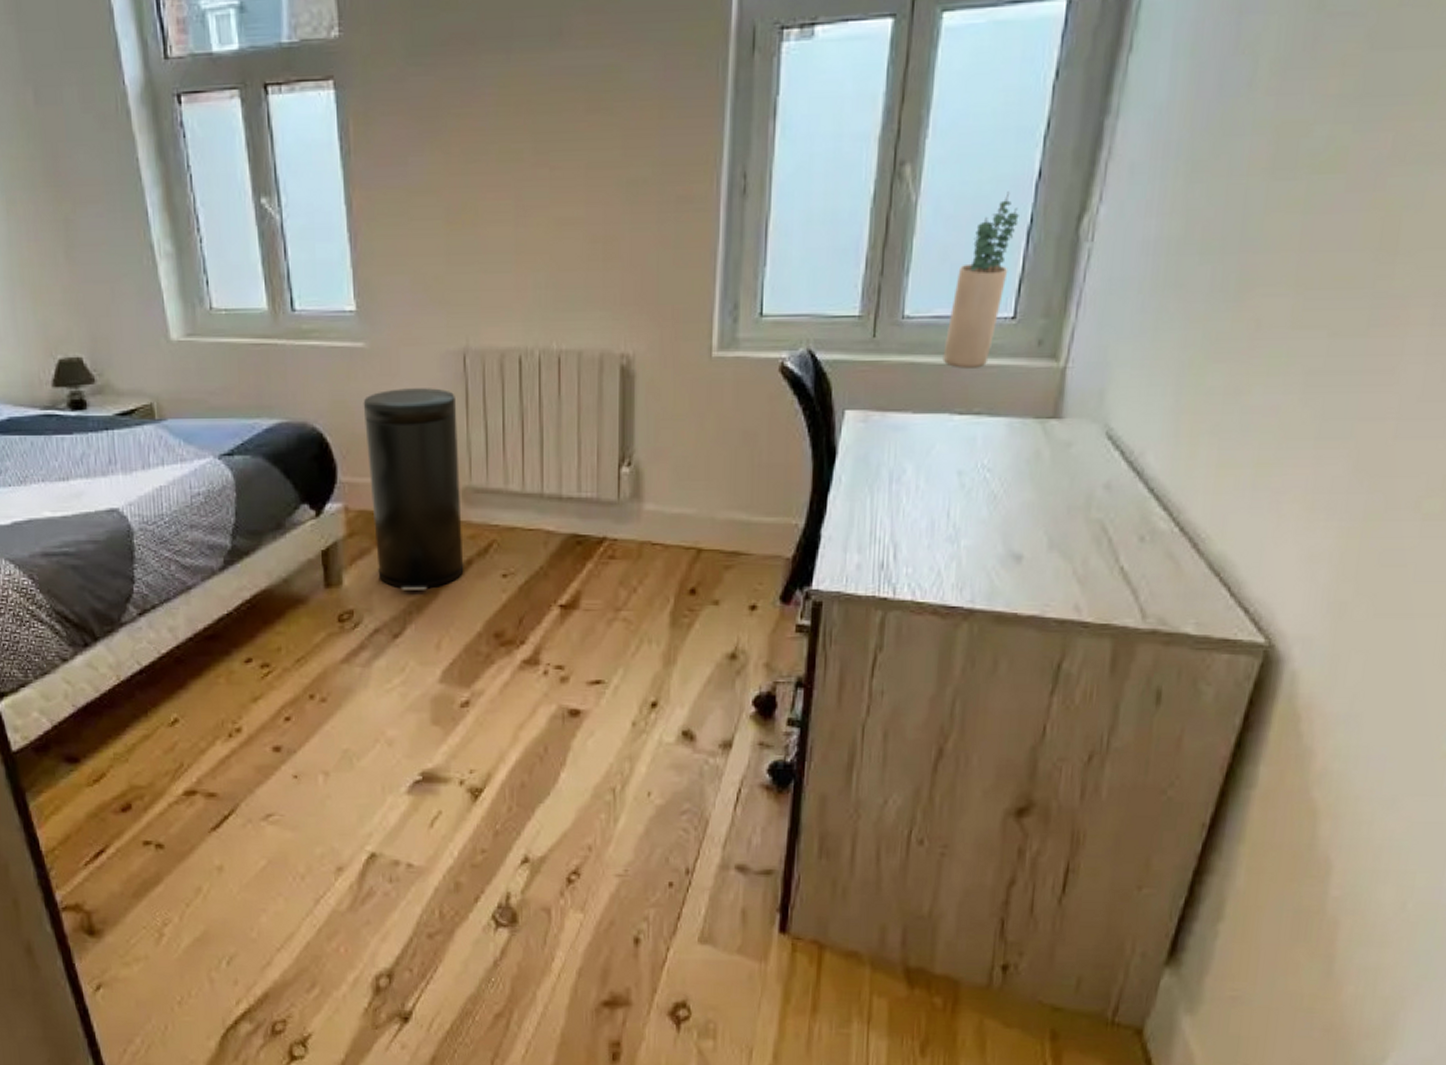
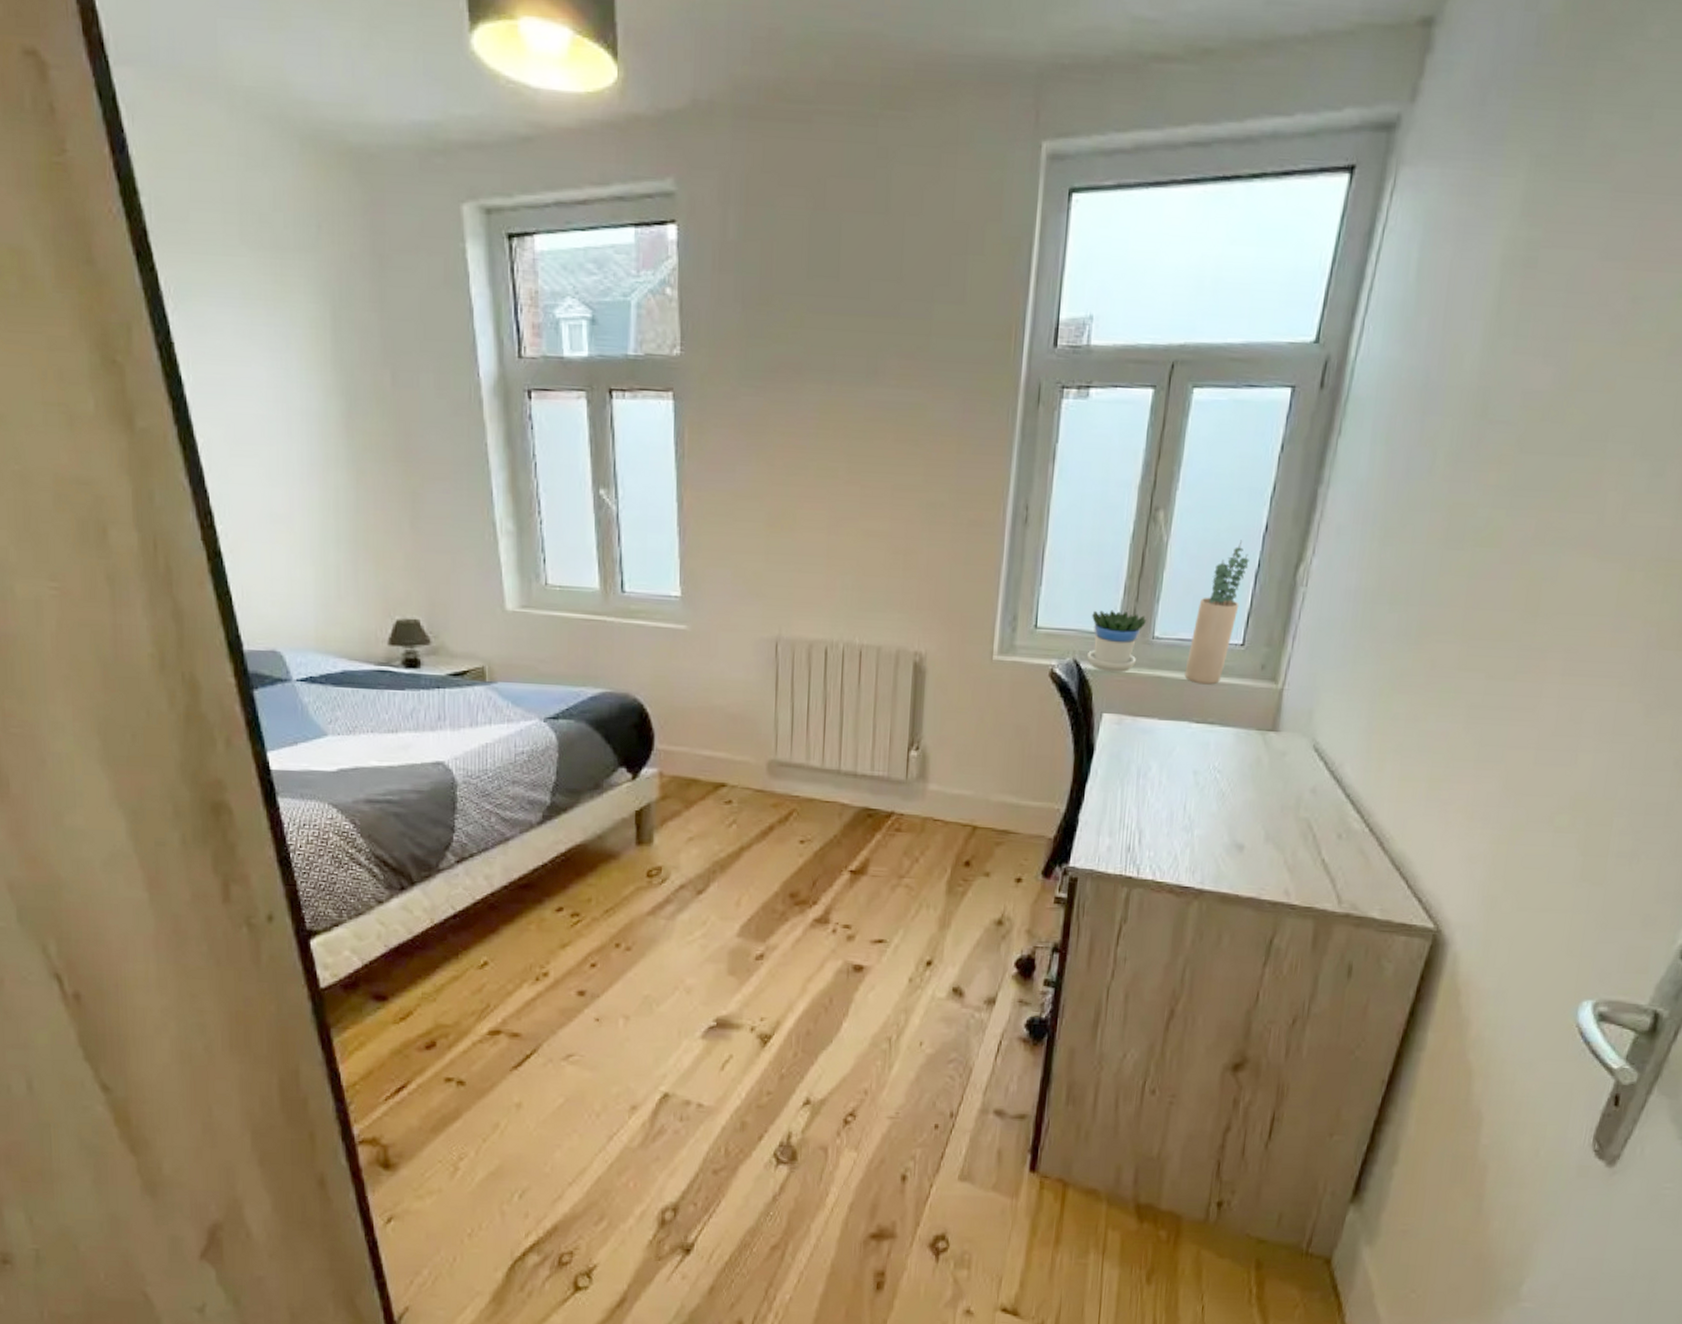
pedal bin: present [363,388,464,592] -> none [682,668,767,853]
flowerpot: none [824,288,894,362] -> present [1087,609,1146,673]

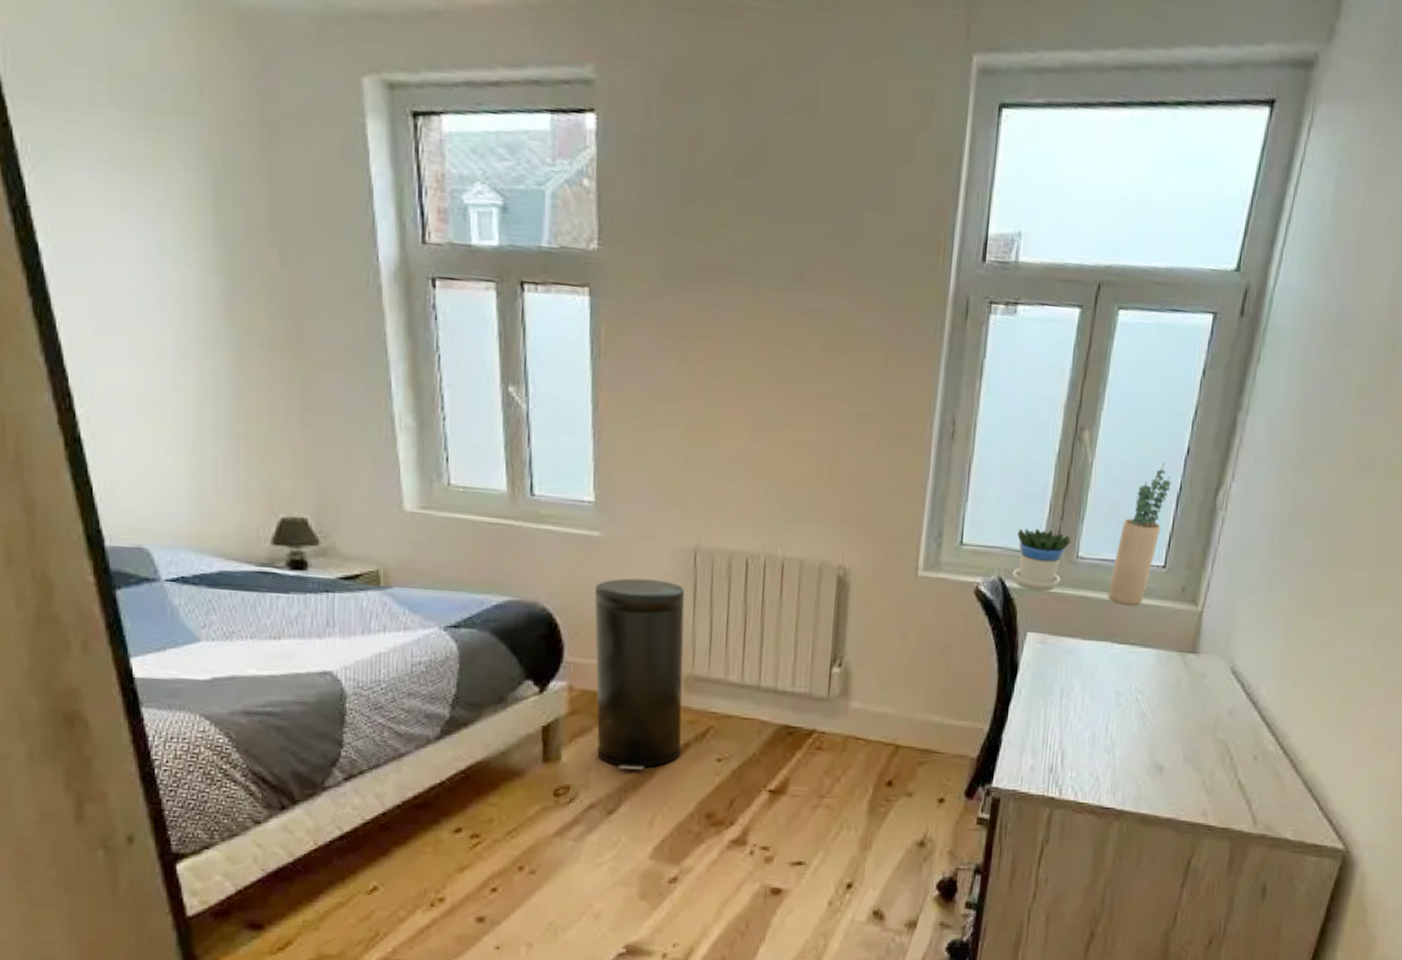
pedal bin: none [682,668,767,853] -> present [594,578,685,771]

